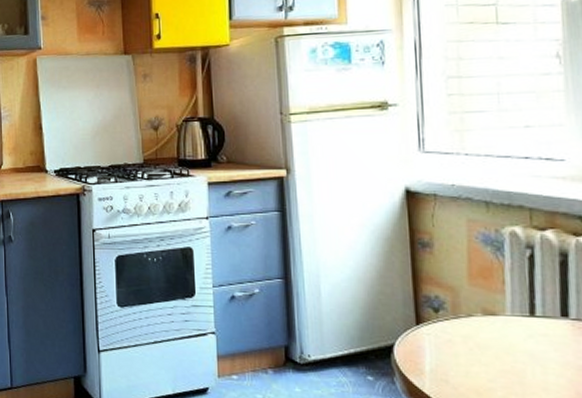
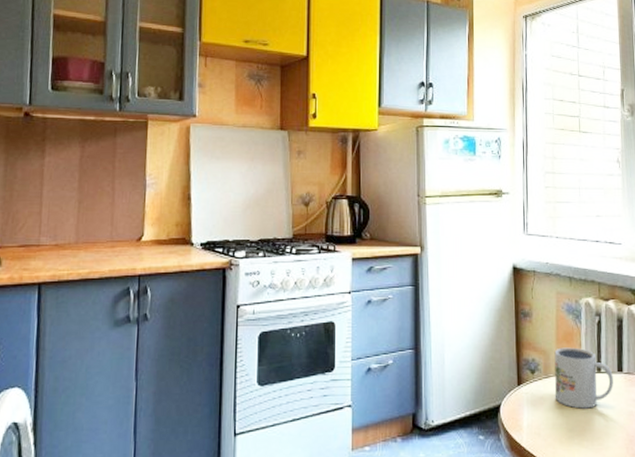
mug: none [466,284,555,358] -> present [554,347,613,409]

